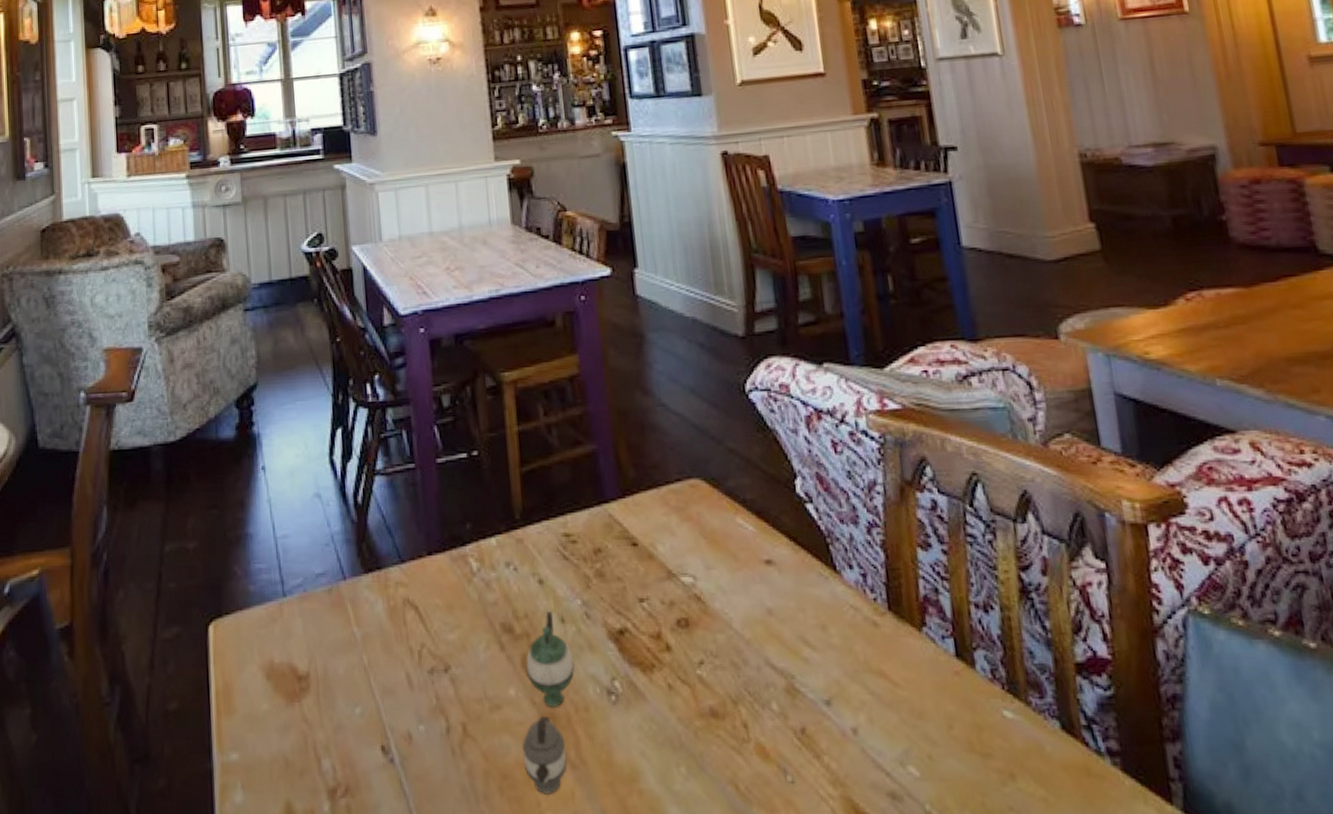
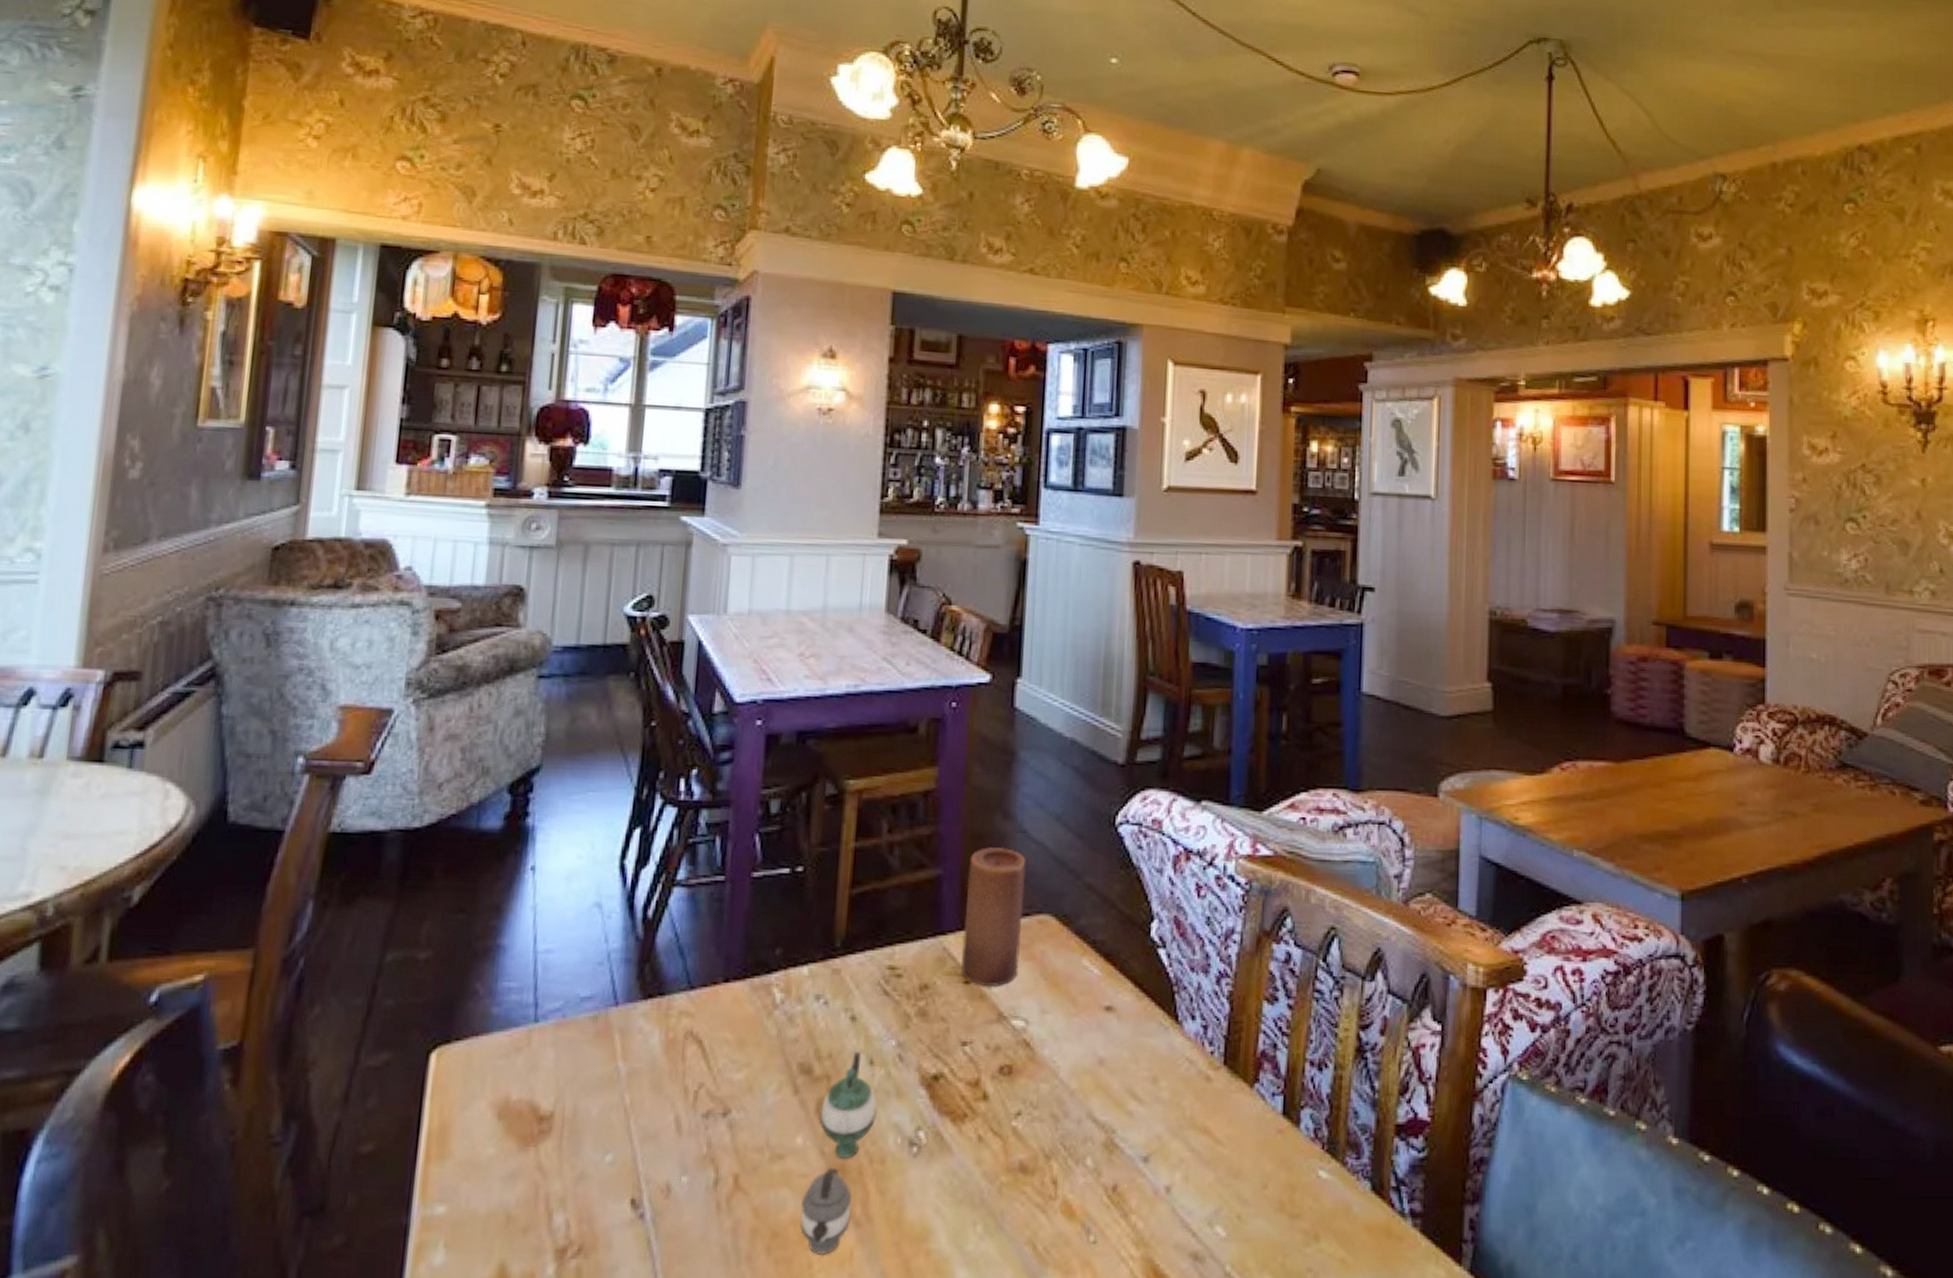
candle: none [619,421,679,547] -> present [961,847,1026,986]

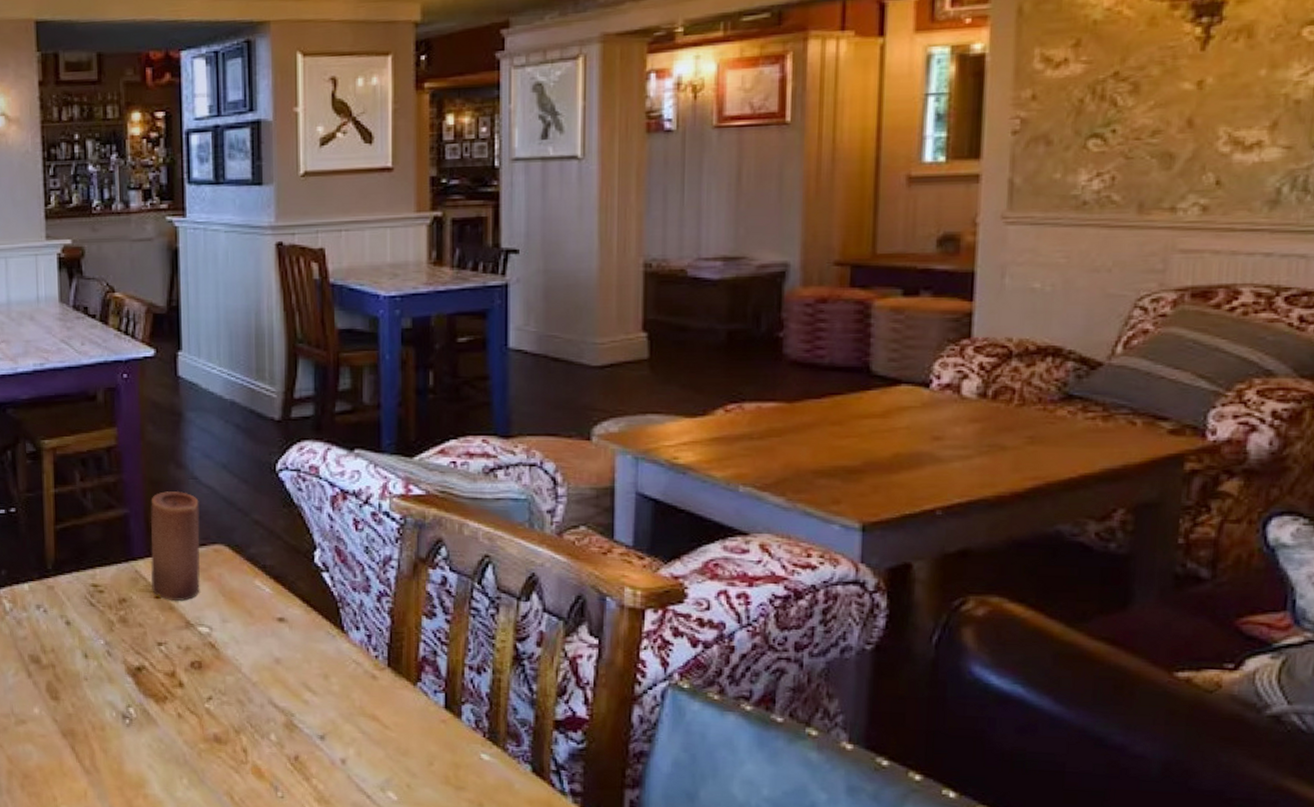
teapot: present [800,1052,877,1255] -> none [43,648,94,792]

